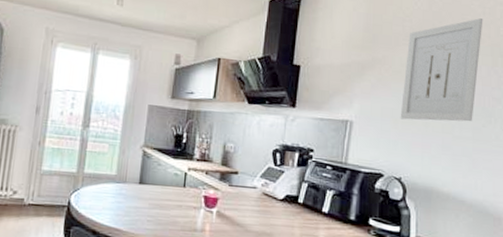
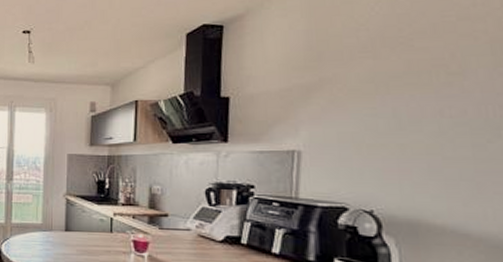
wall art: present [400,18,483,122] -> none [363,12,475,143]

